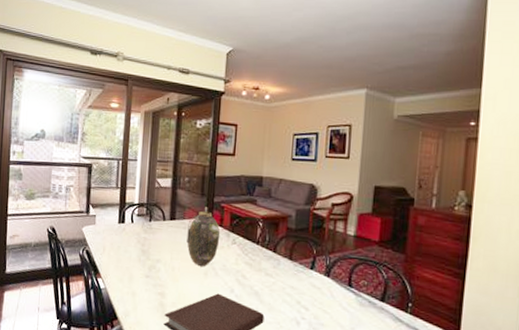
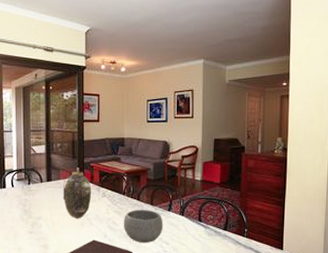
bowl: none [254,263,304,306] -> present [123,209,163,243]

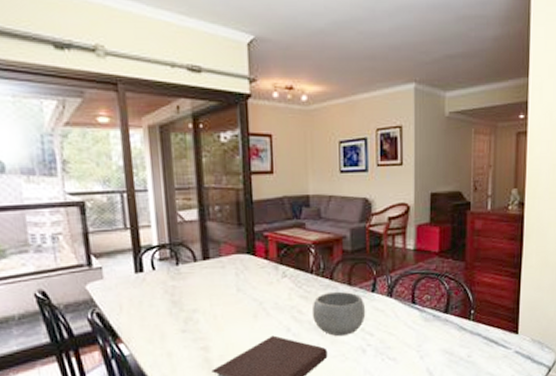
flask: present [63,167,92,219] -> none [226,239,267,310]

